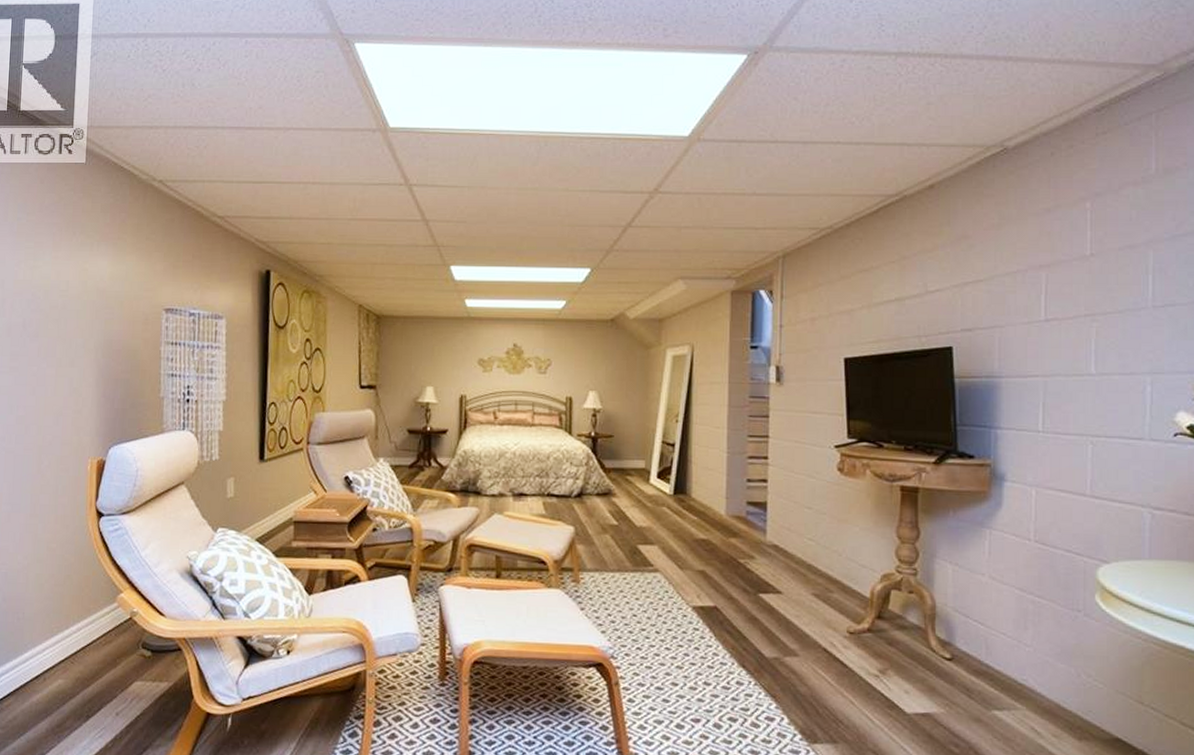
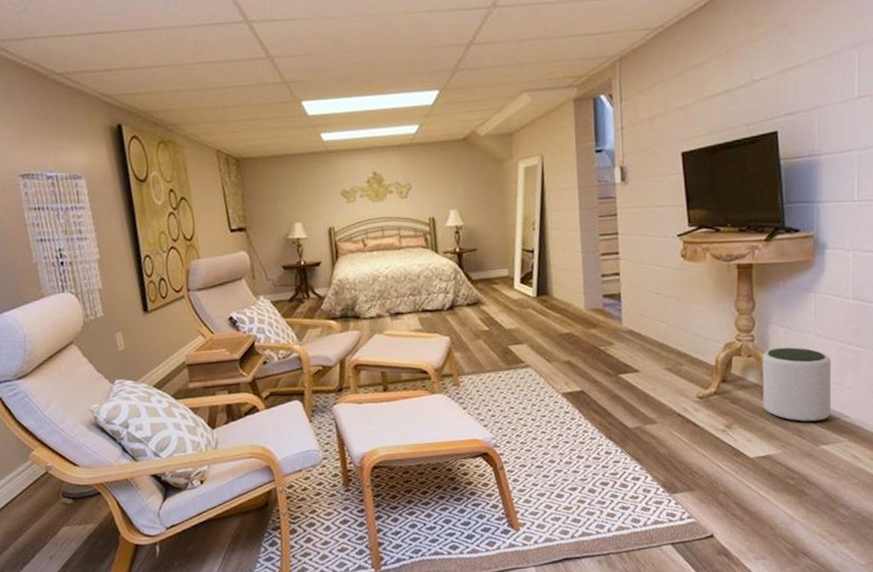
plant pot: none [924,586,1008,680] -> present [762,347,832,422]

